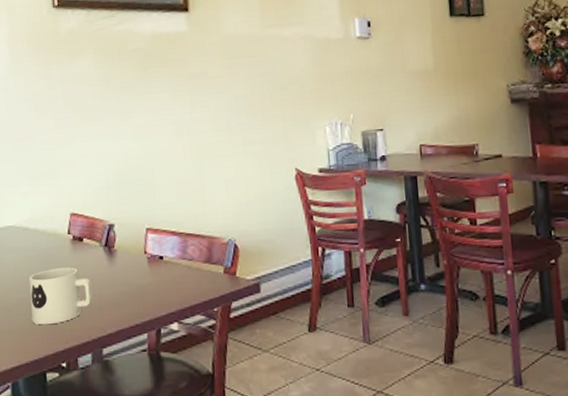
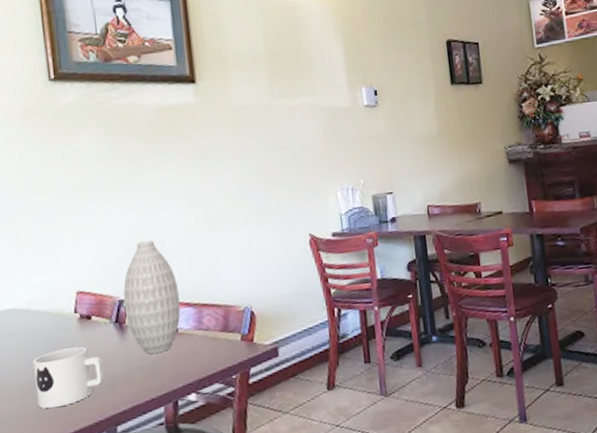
vase: none [113,167,167,279] -> present [123,240,181,354]

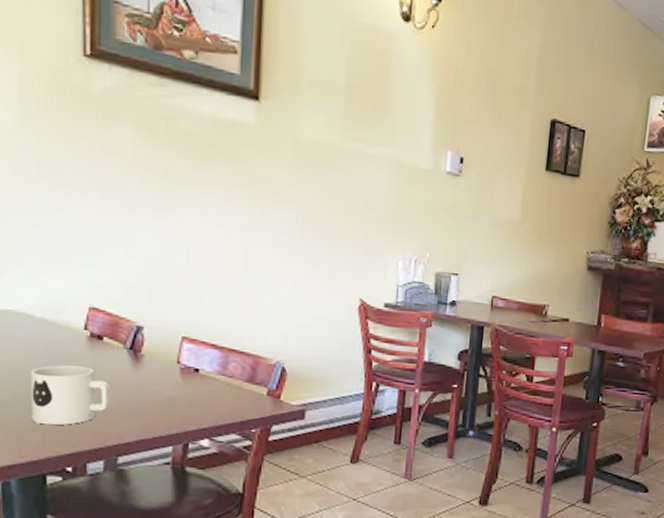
vase: present [123,240,181,354] -> none [142,267,206,390]

